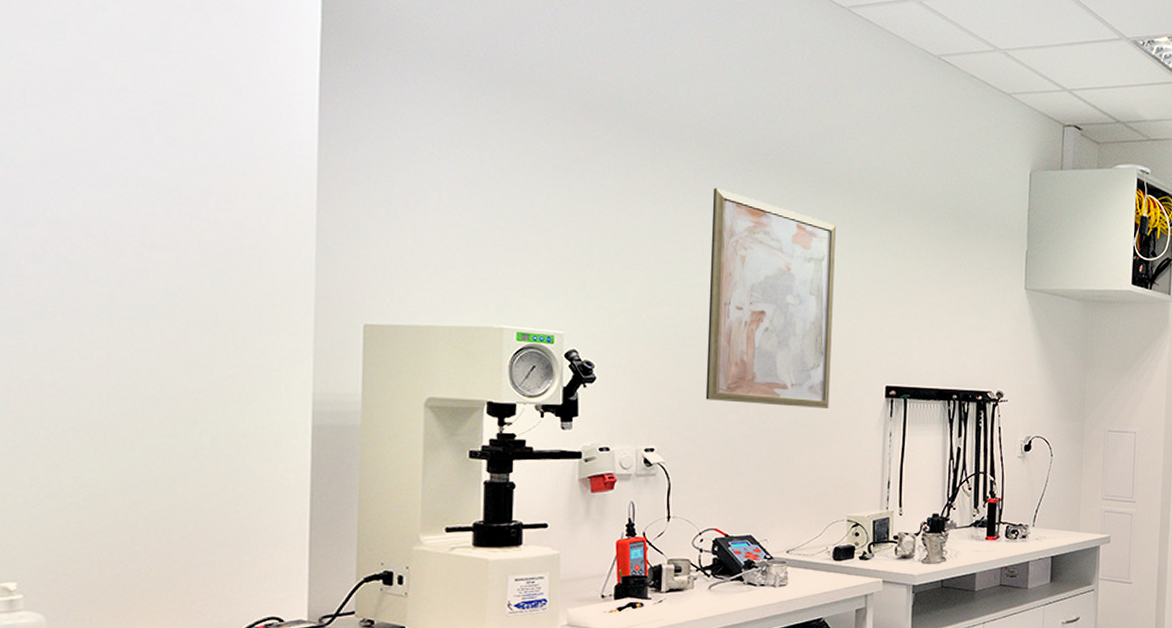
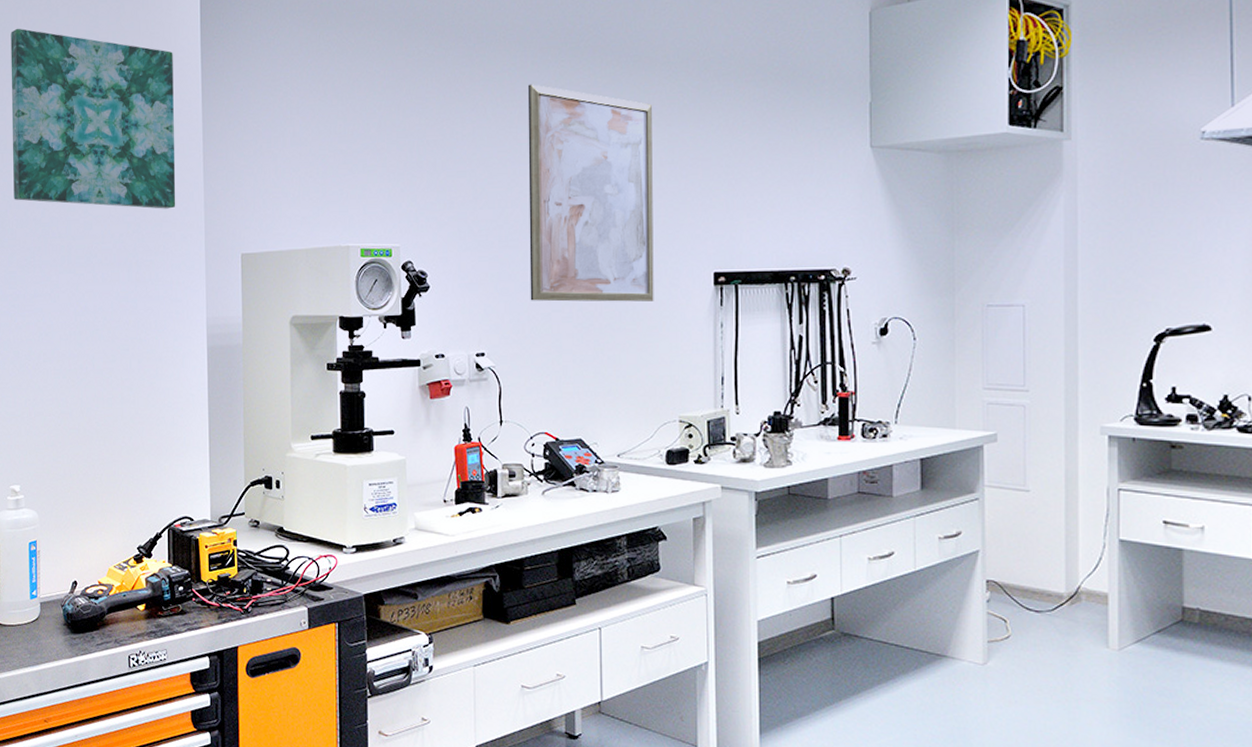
wall art: none [23,15,279,264] -> present [10,28,176,209]

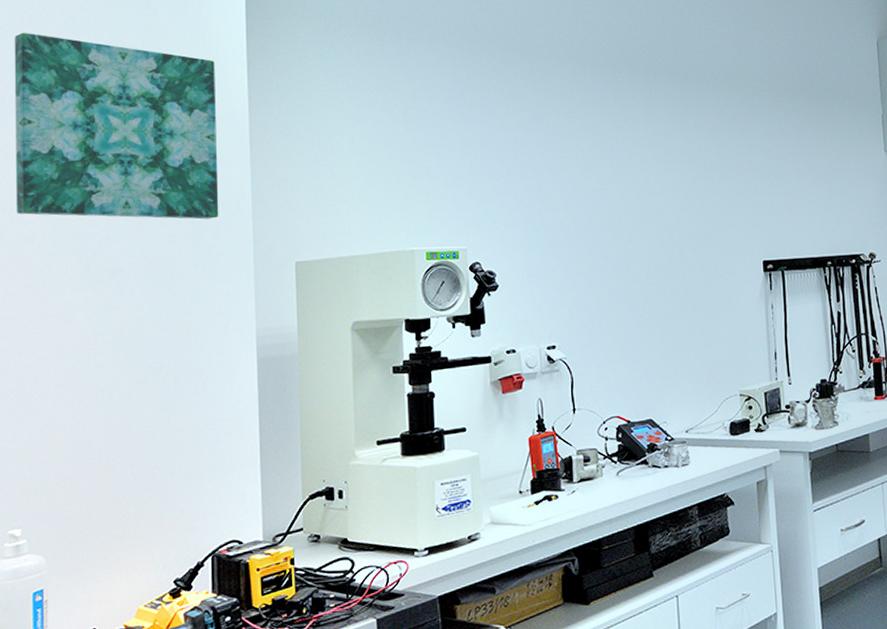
wall art: present [527,84,654,302] -> none [587,97,712,294]

